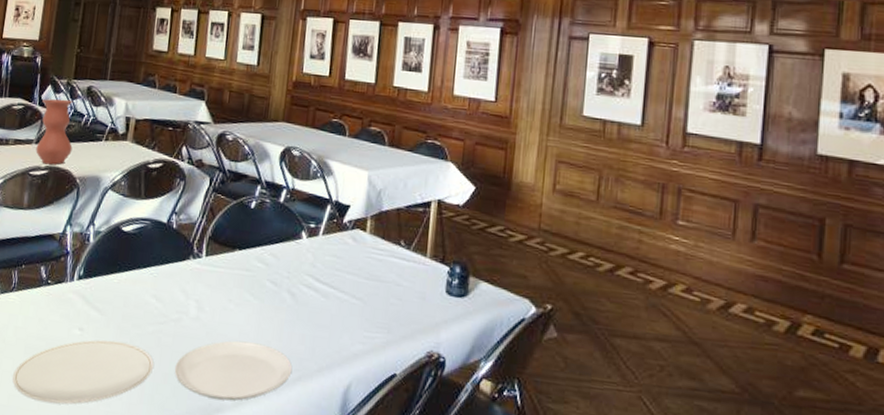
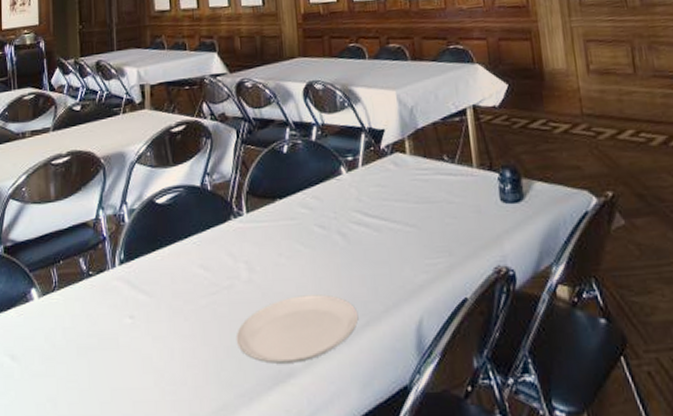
plate: present [12,339,154,405] -> none [68,322,214,405]
vase: present [36,99,73,165] -> none [53,79,91,151]

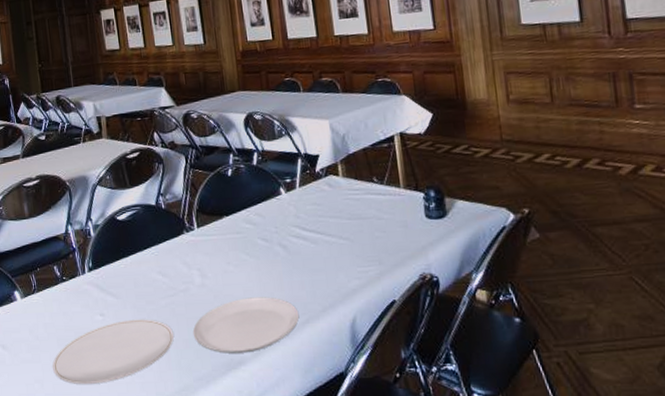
plate: none [68,322,214,405] -> present [52,319,174,385]

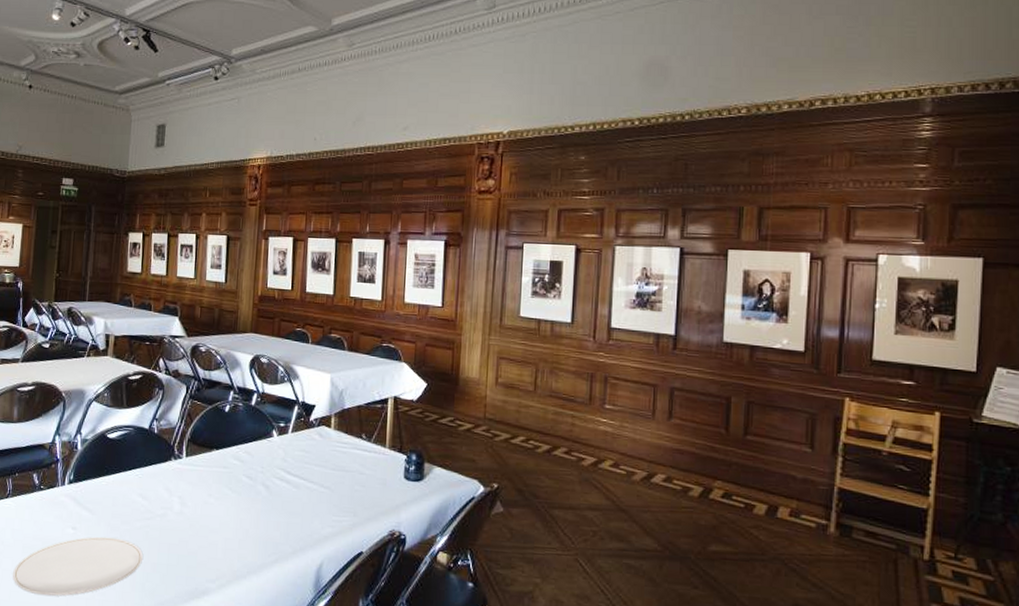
plate: present [192,297,300,353] -> none [162,530,270,584]

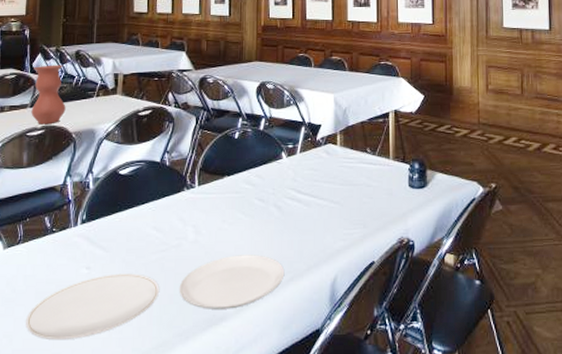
vase: none [22,320,57,381] -> present [31,64,66,125]
plate: none [162,530,270,584] -> present [179,255,285,309]

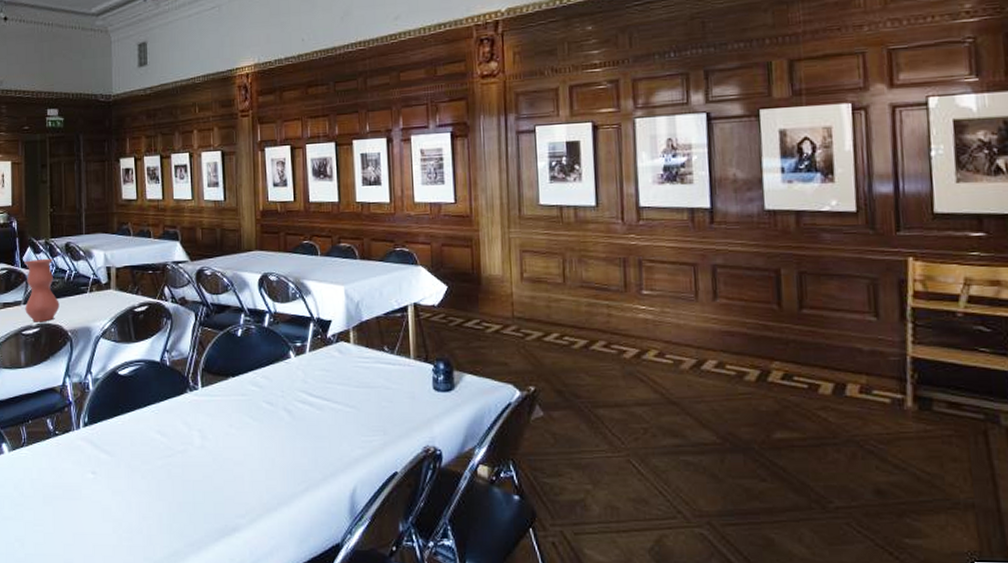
plate: present [25,273,159,341] -> none [35,479,167,546]
plate: present [179,255,285,309] -> none [187,462,299,519]

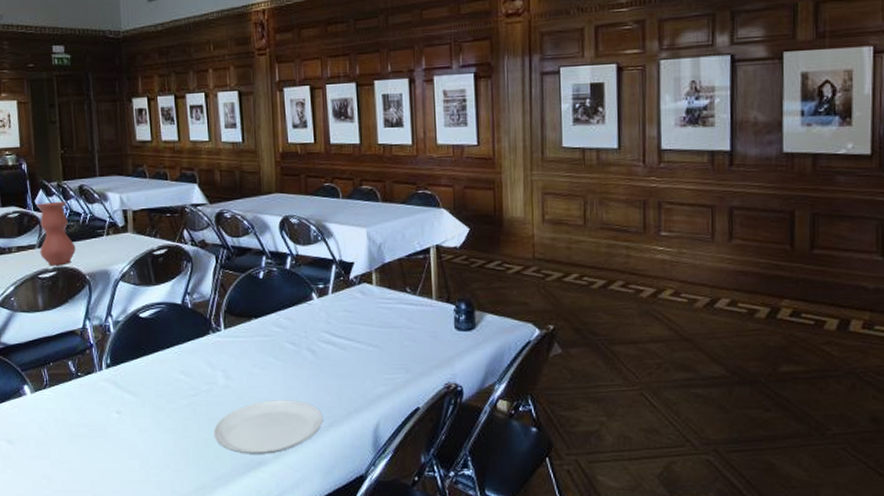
plate: none [187,462,299,519] -> present [213,400,323,454]

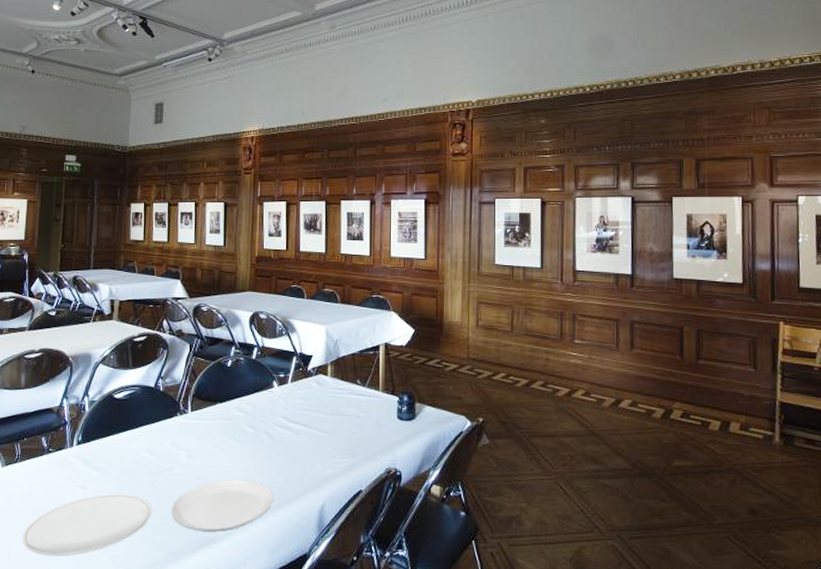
vase: present [36,201,76,266] -> none [29,289,63,348]
plate: none [62,418,193,482] -> present [22,494,152,557]

